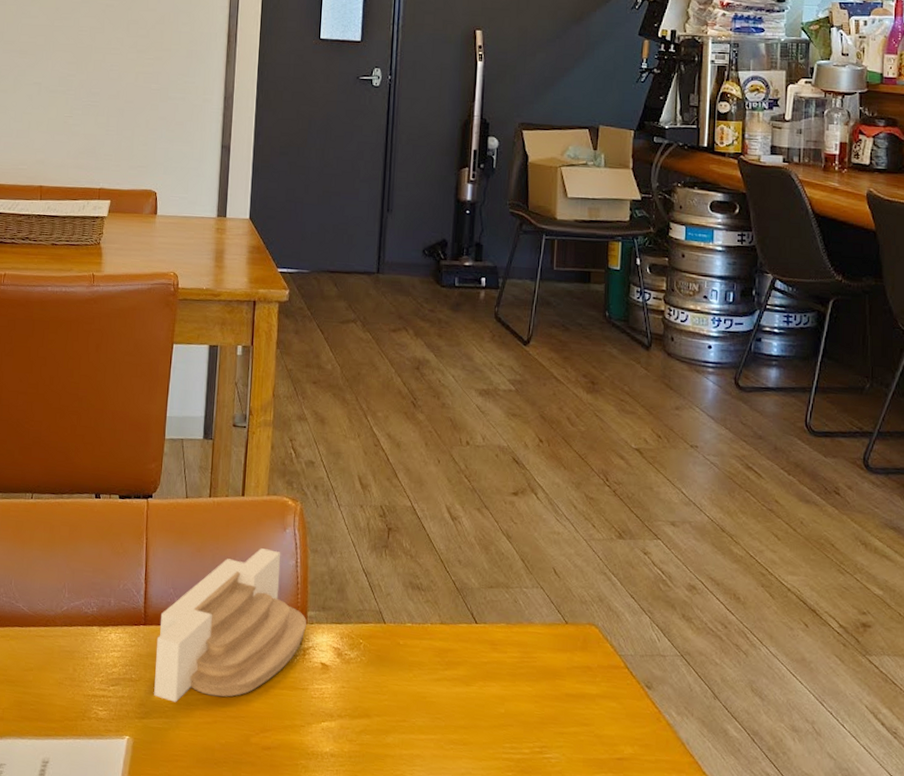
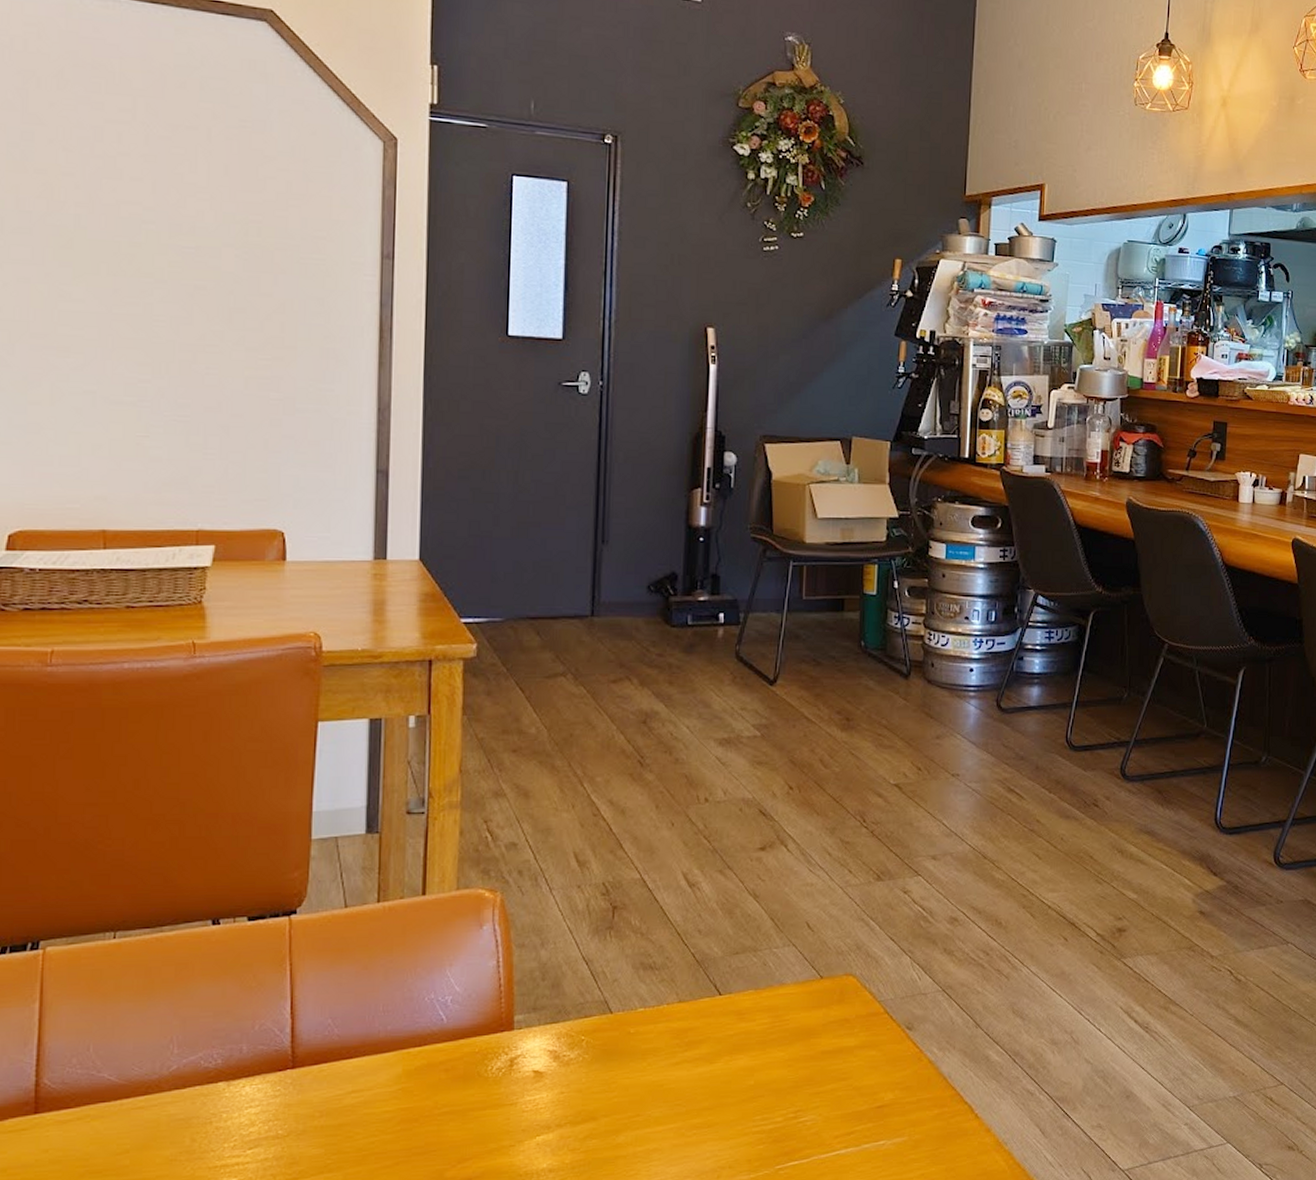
architectural model: present [154,548,307,703] -> none [310,952,513,1152]

